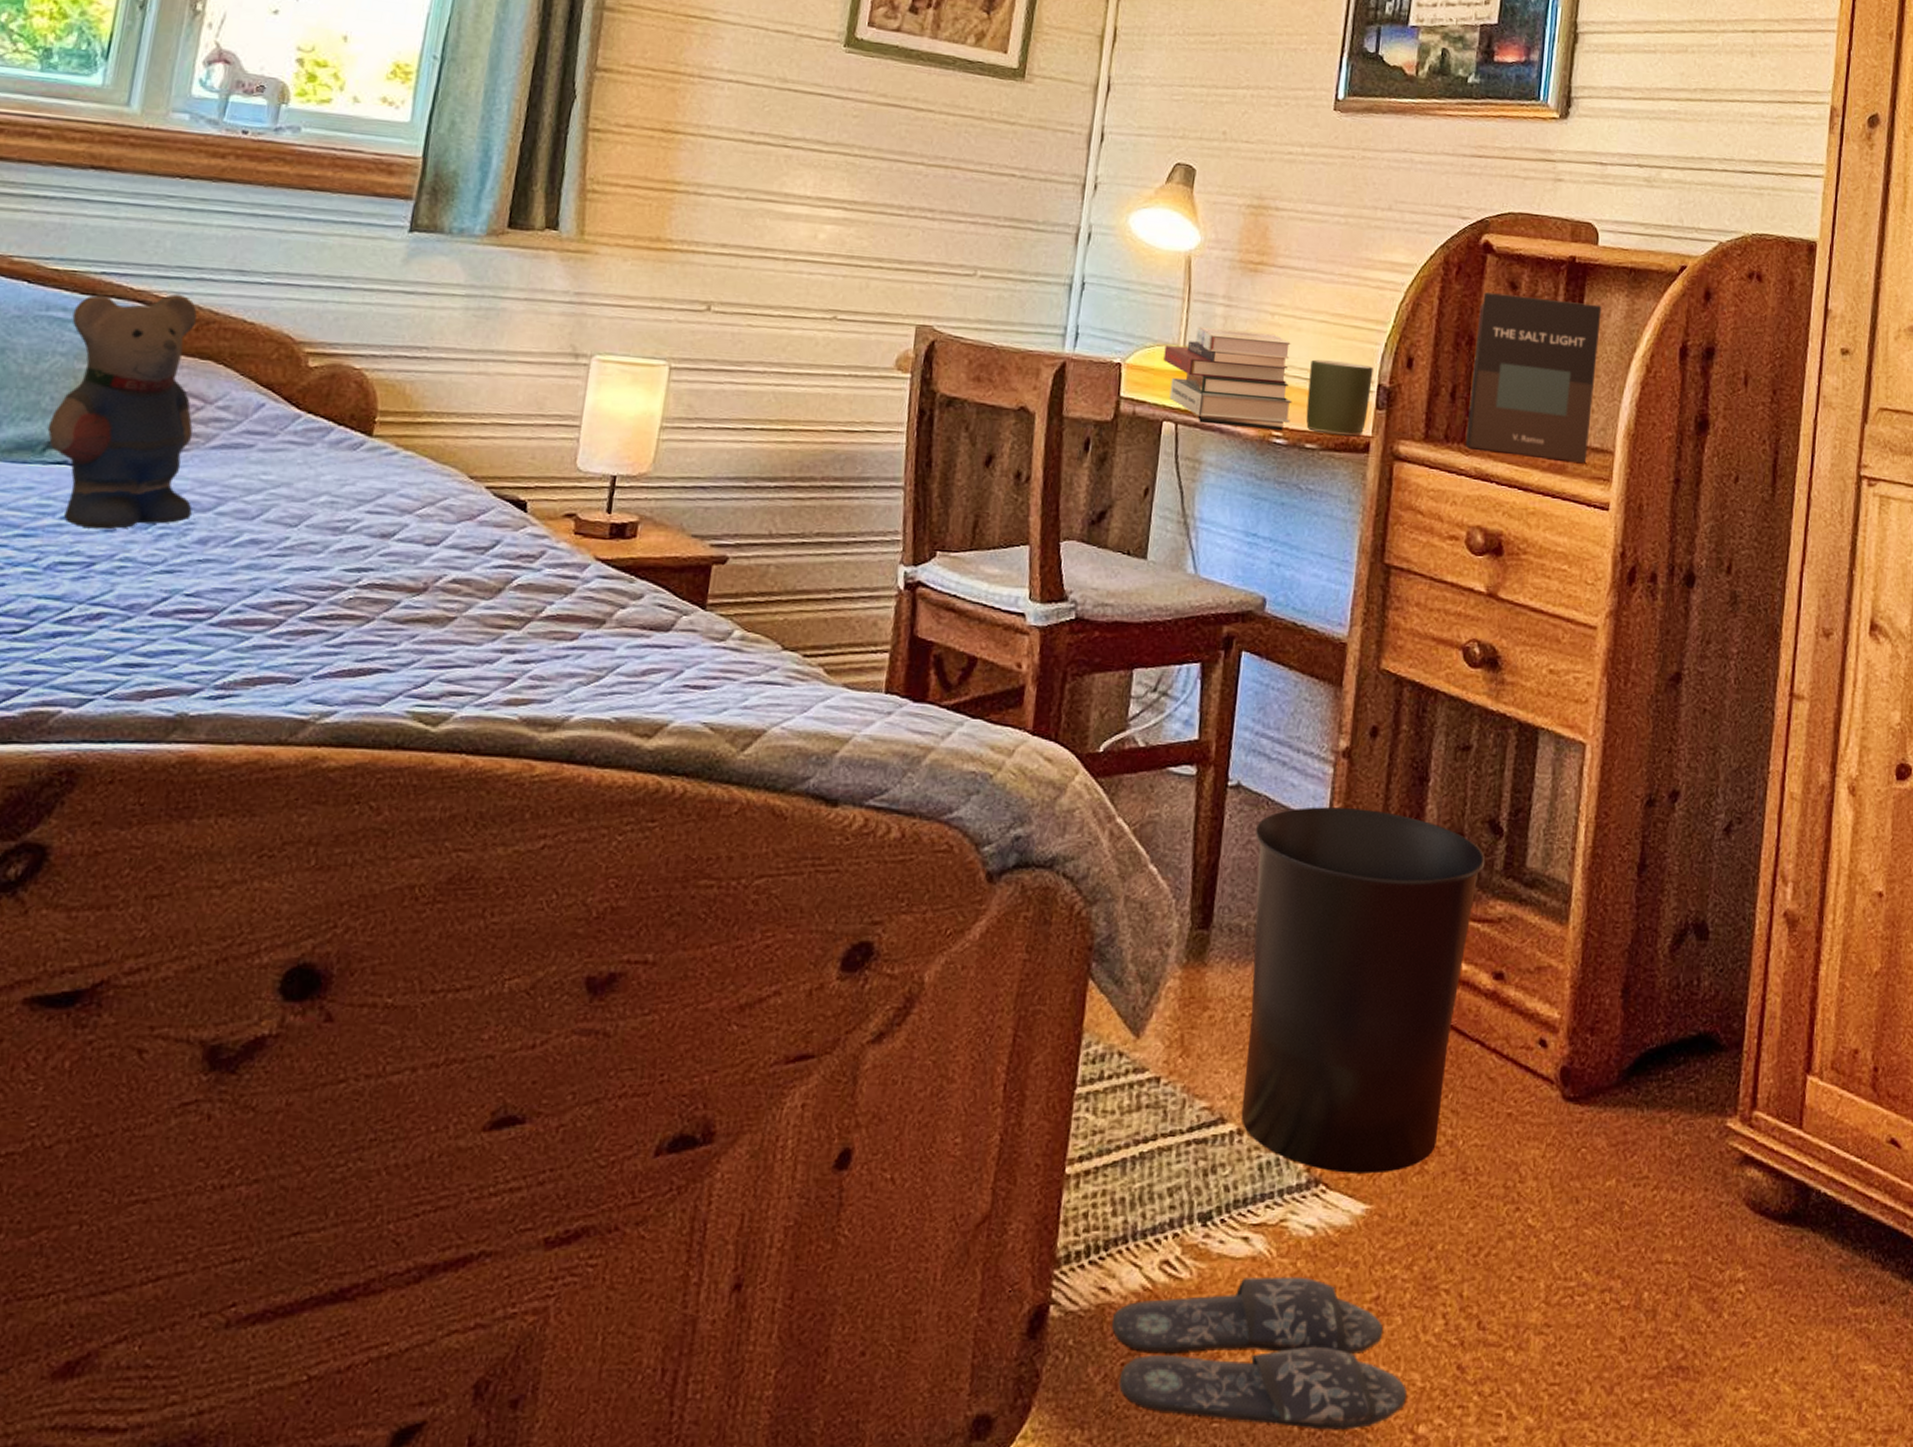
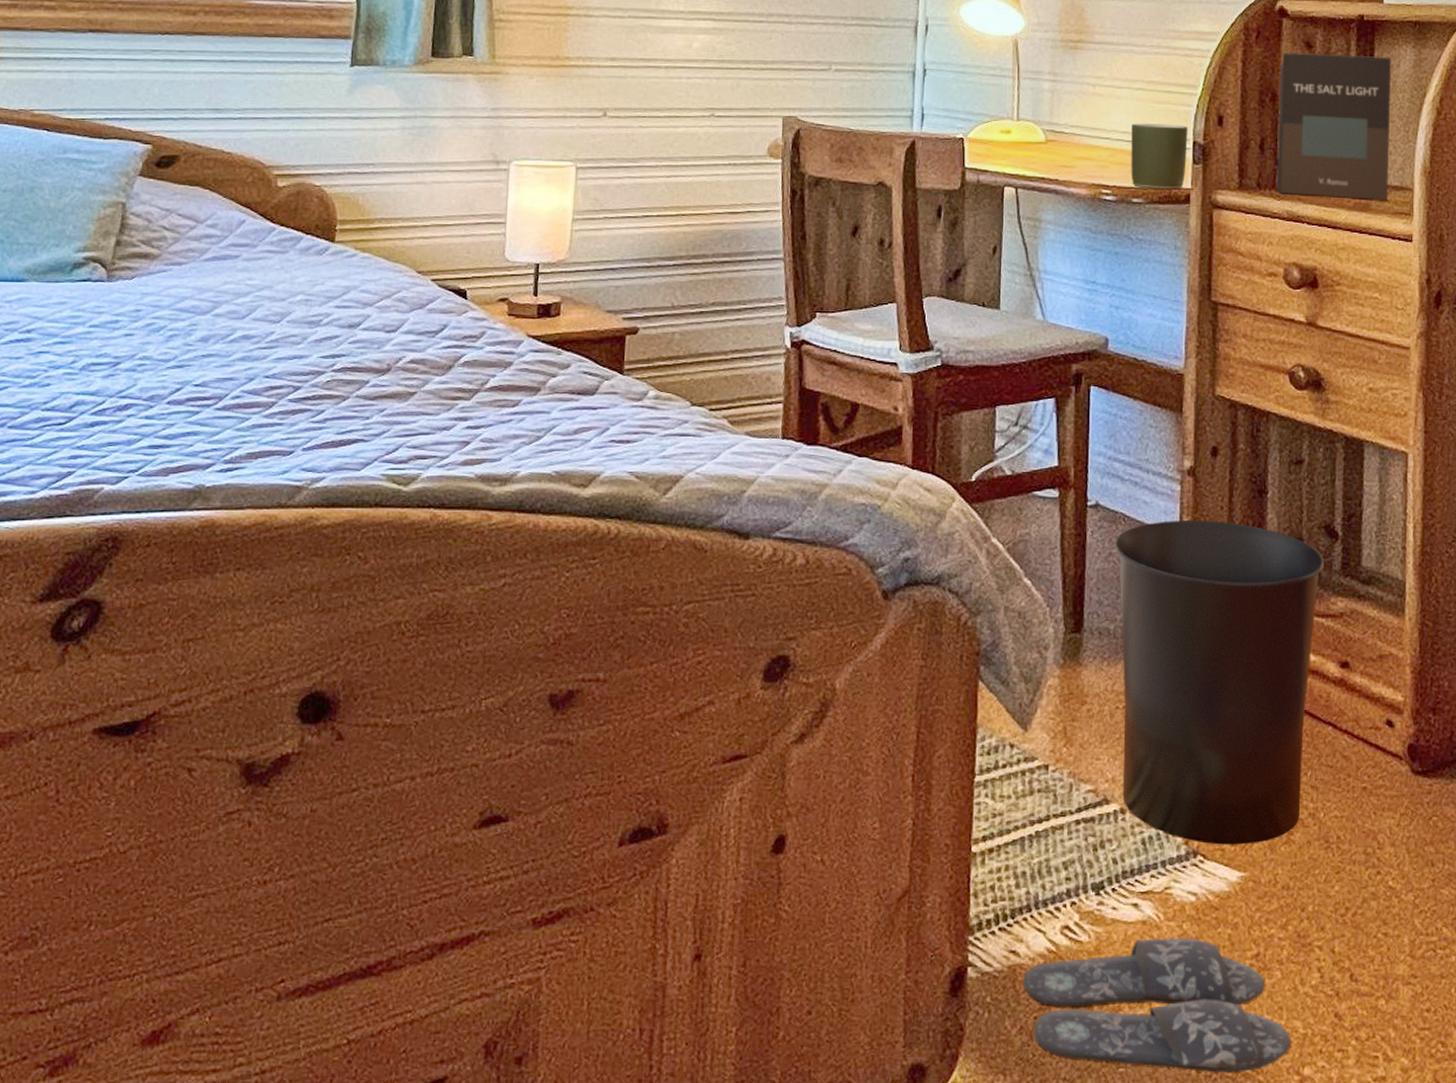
teddy bear: present [47,294,197,530] -> none [73,133,194,334]
books: present [1163,326,1292,432] -> none [1000,101,1118,189]

